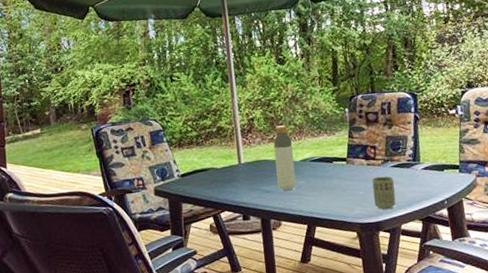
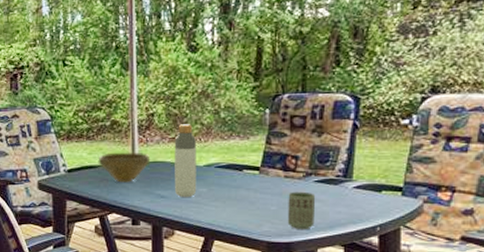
bowl: none [208,153,255,182] -> present [98,152,151,183]

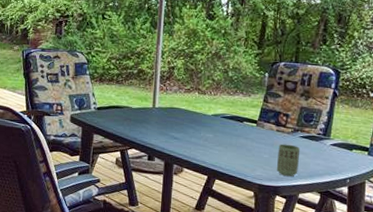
bowl: present [98,152,151,183] -> none [124,96,168,123]
bottle: present [174,124,197,197] -> none [185,78,207,141]

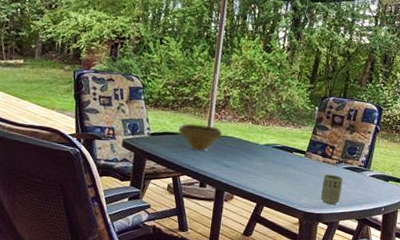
bowl: none [124,96,168,123] -> present [178,123,222,151]

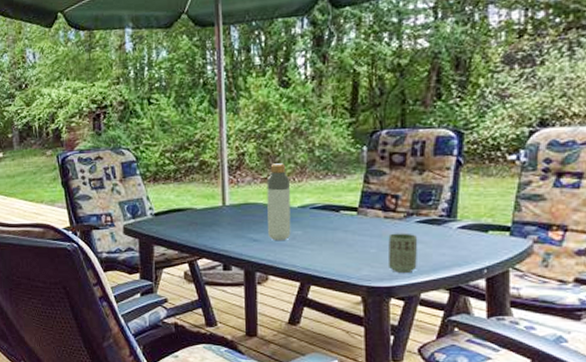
bowl: present [178,123,222,151] -> none [186,193,242,226]
bottle: none [238,108,261,169] -> present [266,163,291,240]

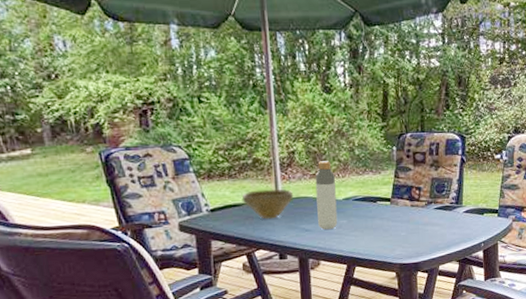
bowl: none [186,193,242,226] -> present [241,189,294,219]
cup: present [387,233,418,273] -> none [414,218,436,251]

